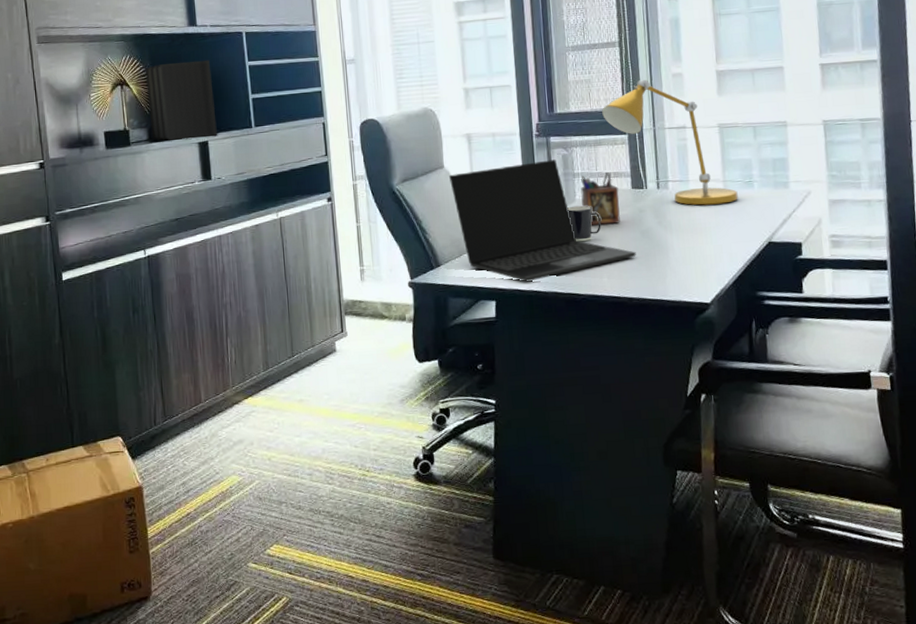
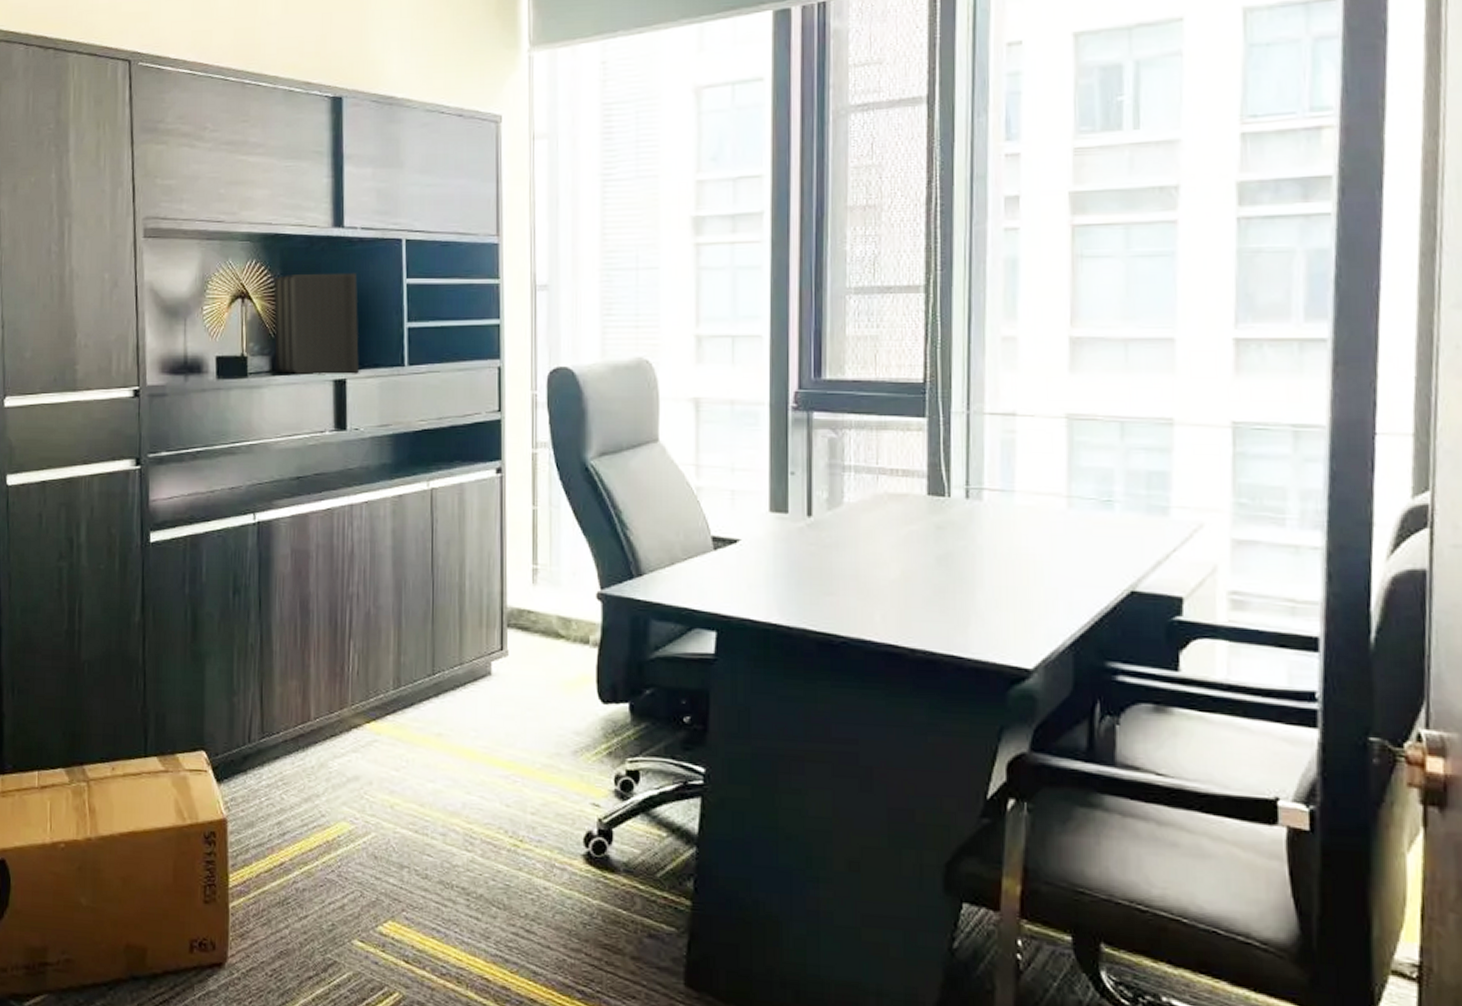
laptop: present [449,159,636,282] -> none [665,444,926,611]
mug: present [567,205,601,242] -> none [830,511,878,563]
desk organizer: present [580,172,620,226] -> none [852,469,908,543]
desk lamp: present [602,79,738,206] -> none [892,341,1089,529]

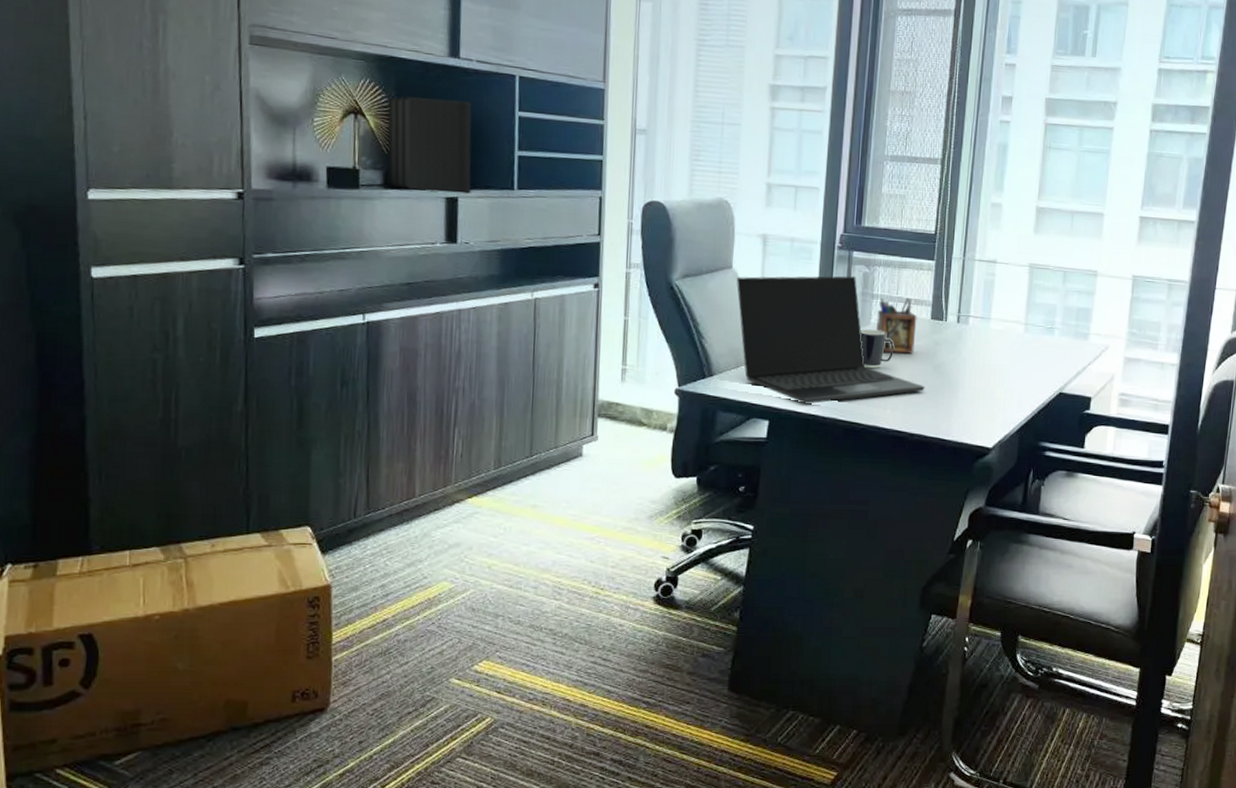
laptop: none [665,444,926,611] -> present [737,276,925,404]
mug: none [830,511,878,563] -> present [860,329,894,369]
desk organizer: none [852,469,908,543] -> present [876,298,917,354]

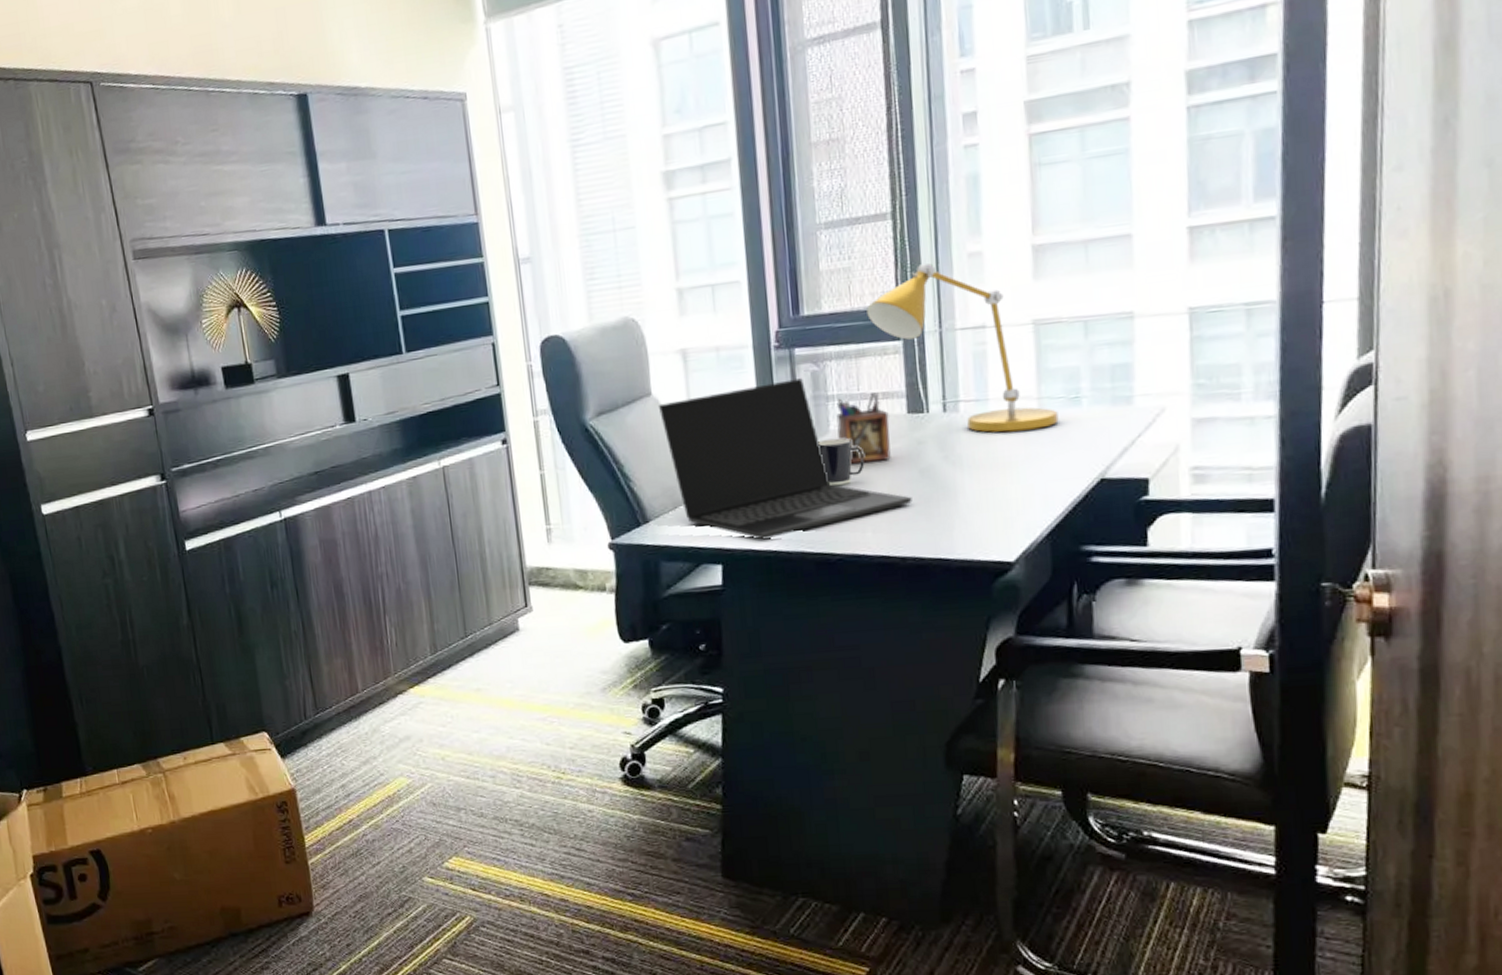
books: present [387,96,472,194] -> none [265,268,361,375]
desk lamp: none [912,203,1038,348] -> present [866,262,1059,433]

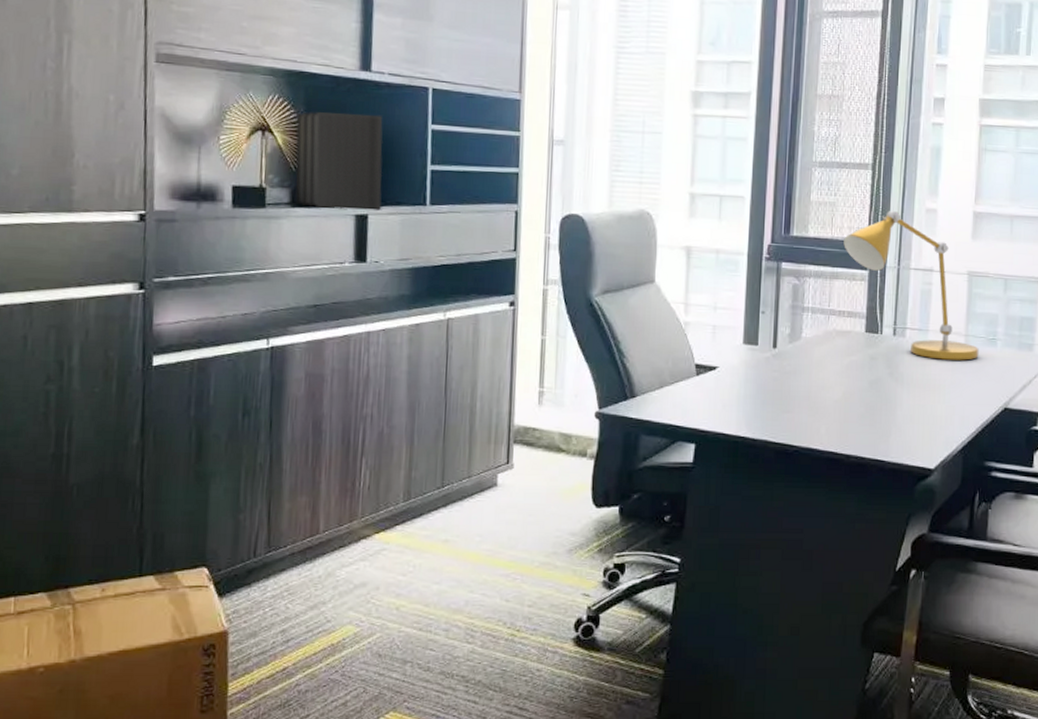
books: none [265,268,361,375] -> present [295,111,383,210]
laptop: present [659,378,912,540] -> none [659,288,861,426]
mug: present [818,438,865,486] -> none [791,344,827,386]
desk organizer: present [836,392,891,465] -> none [808,310,851,370]

